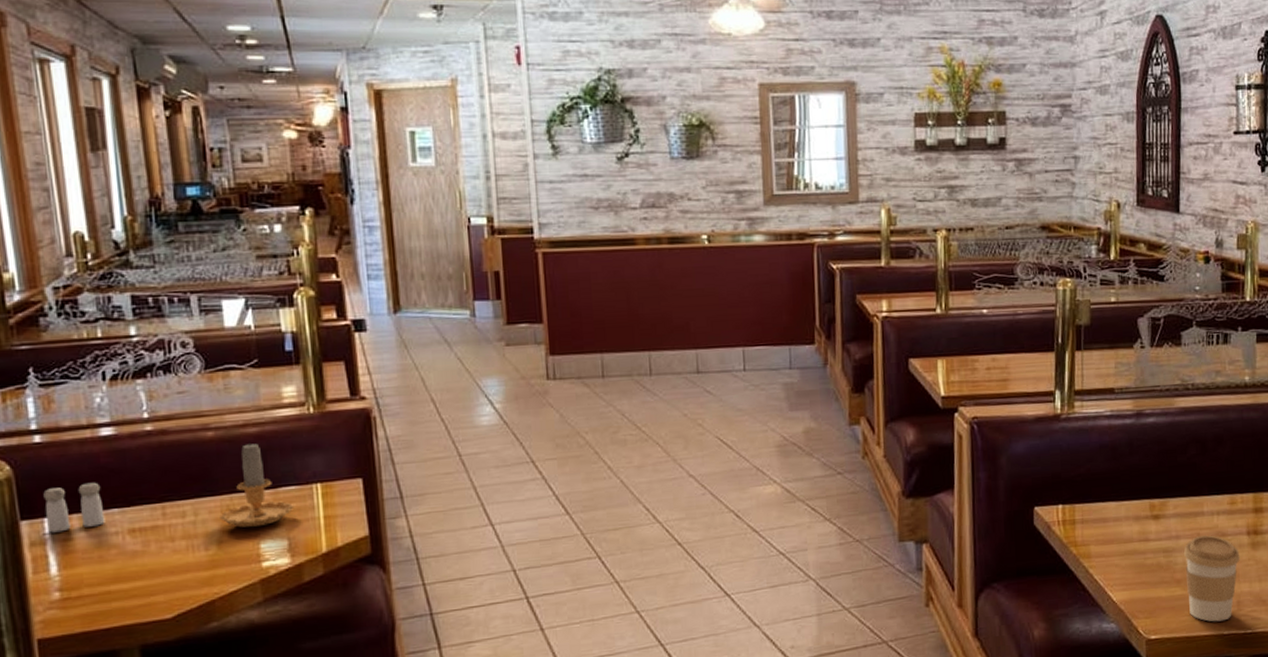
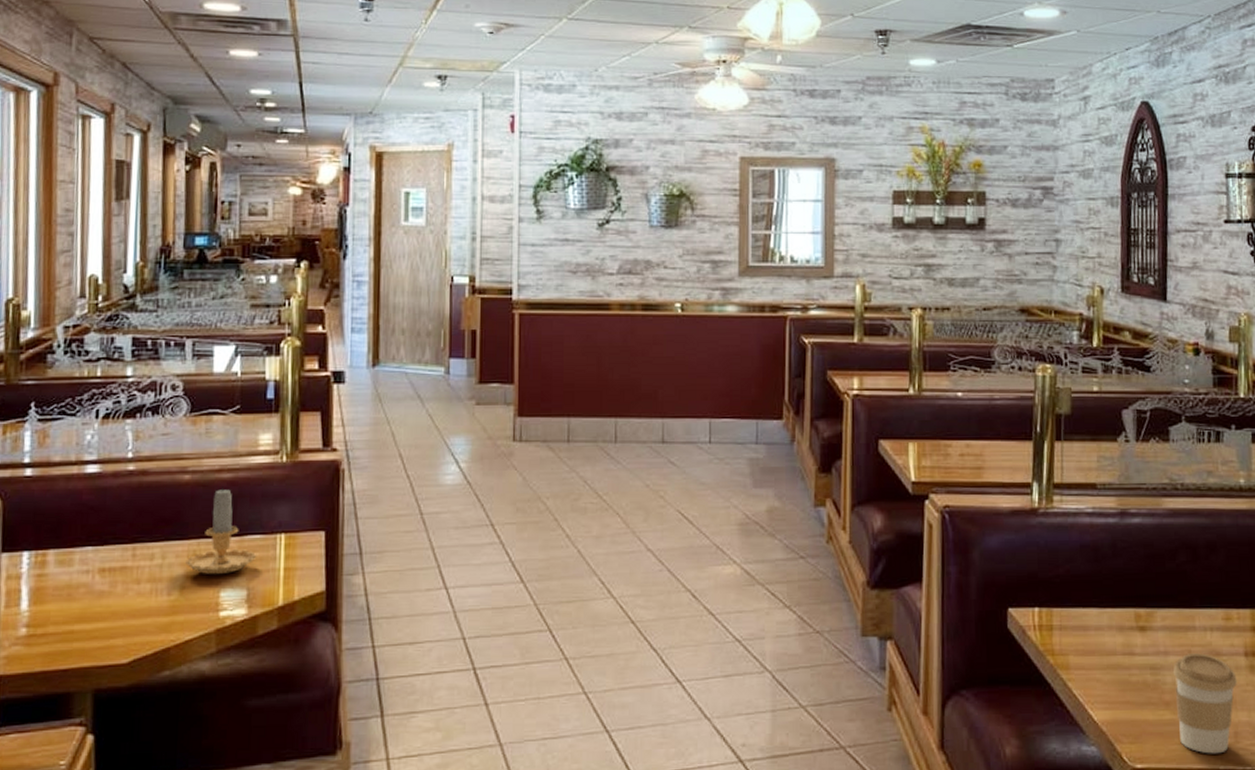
salt and pepper shaker: present [43,482,105,533] -> none [24,518,79,567]

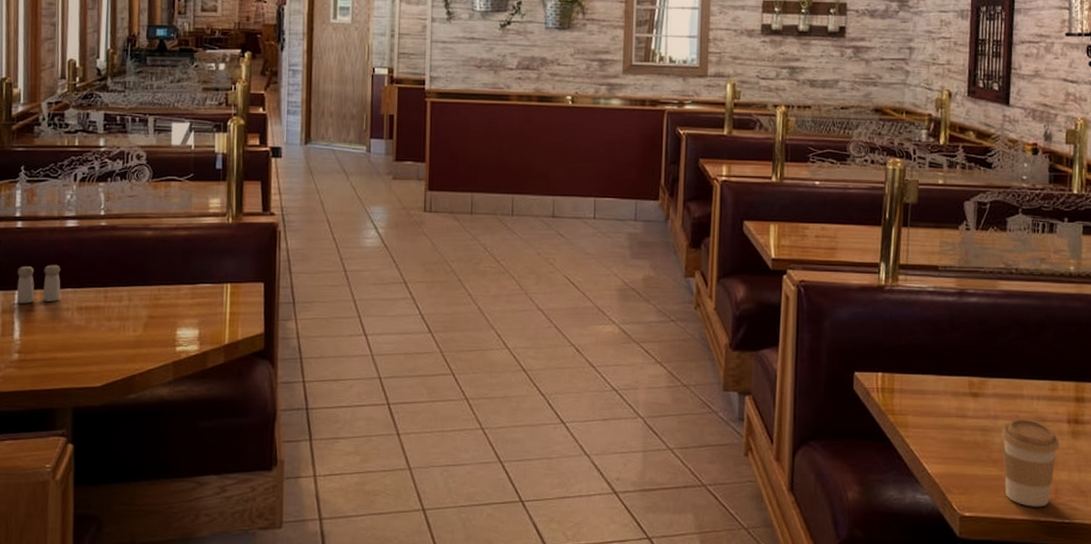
salt and pepper shaker: none [24,518,79,567] -> present [17,264,61,304]
candle: present [185,486,256,575] -> none [148,242,206,316]

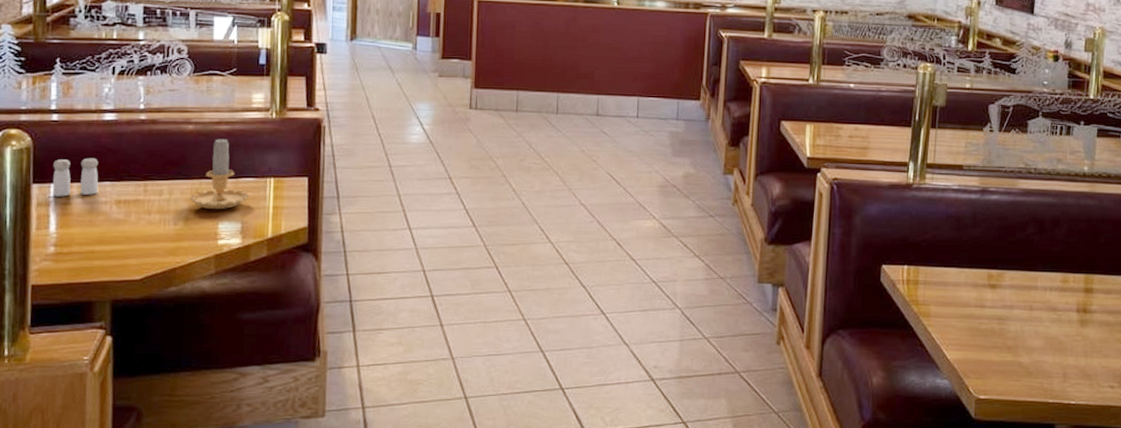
candle: none [148,242,206,316] -> present [189,136,249,210]
coffee cup: present [1001,419,1059,507] -> none [1016,308,1069,390]

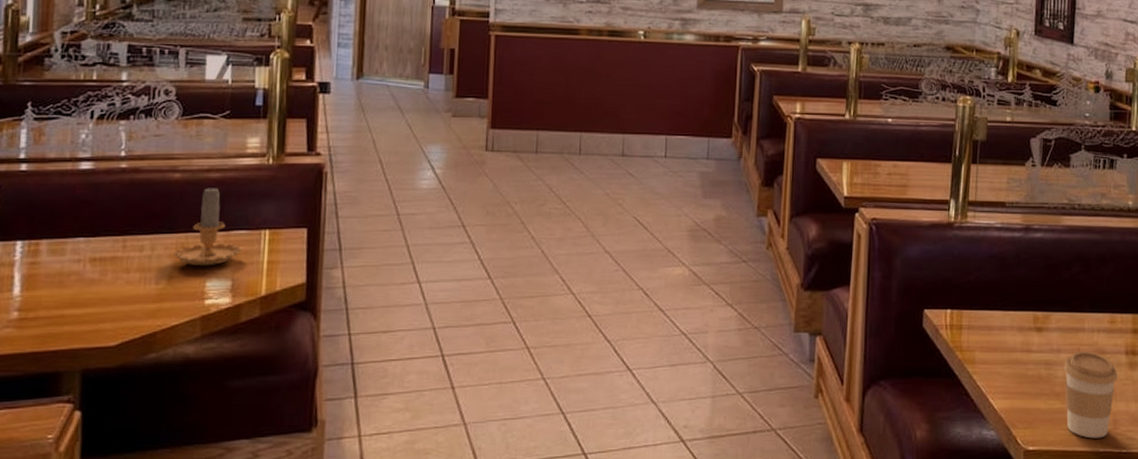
salt and pepper shaker: present [52,158,99,197] -> none [18,211,72,255]
coffee cup: none [1016,308,1069,390] -> present [1063,352,1118,439]

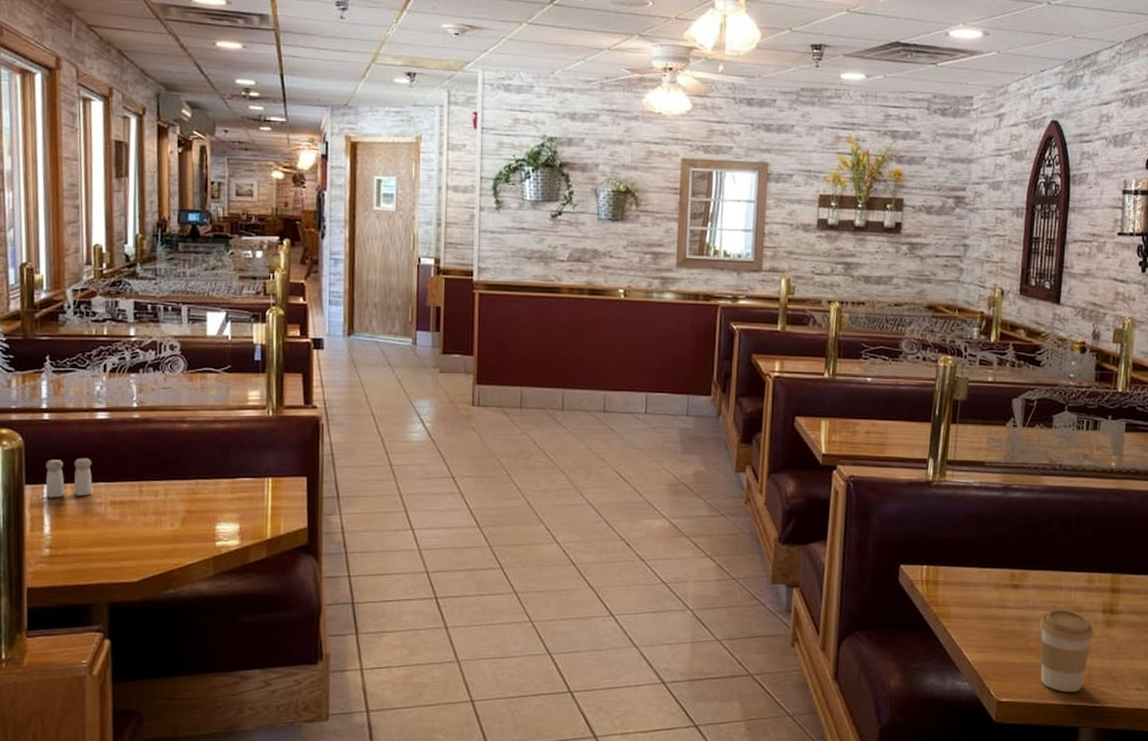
salt and pepper shaker: none [18,211,72,255] -> present [45,458,93,498]
candle: present [173,185,241,267] -> none [185,435,247,511]

